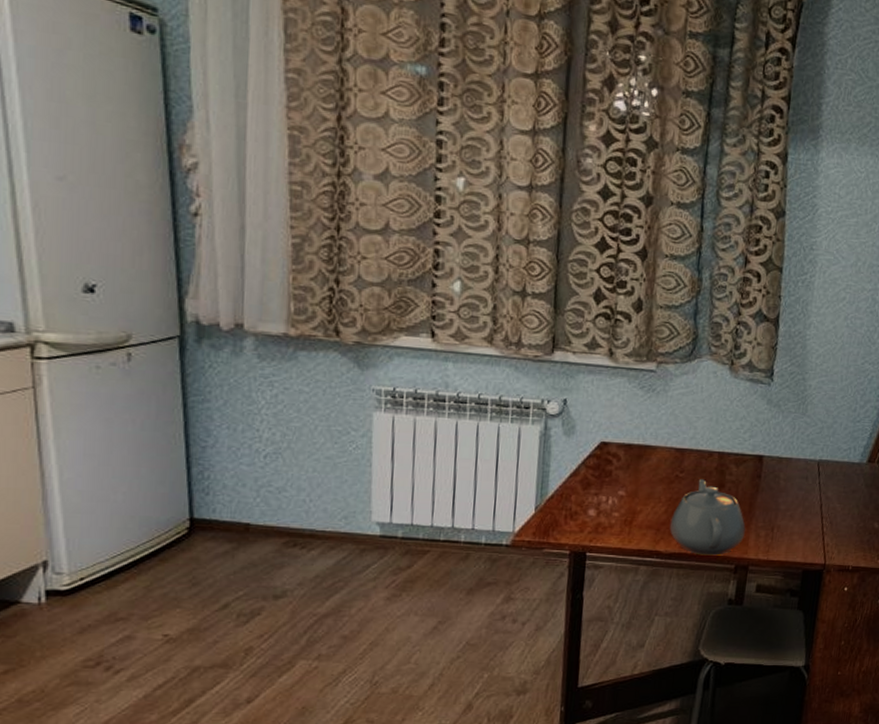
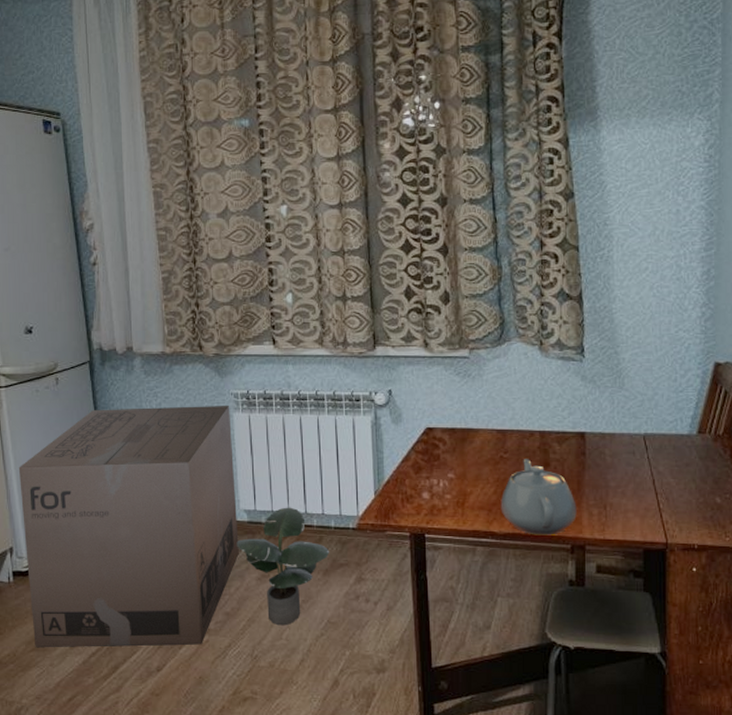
cardboard box: none [62,396,370,680] -> present [18,406,239,647]
potted plant: none [363,520,477,649] -> present [236,507,330,626]

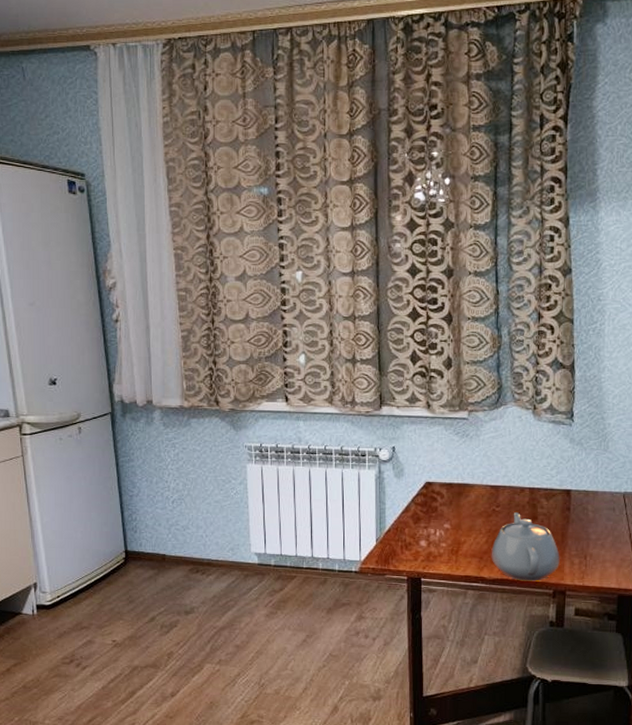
cardboard box: present [18,406,239,647] -> none [42,457,249,674]
potted plant: present [236,507,330,626] -> none [247,551,333,658]

